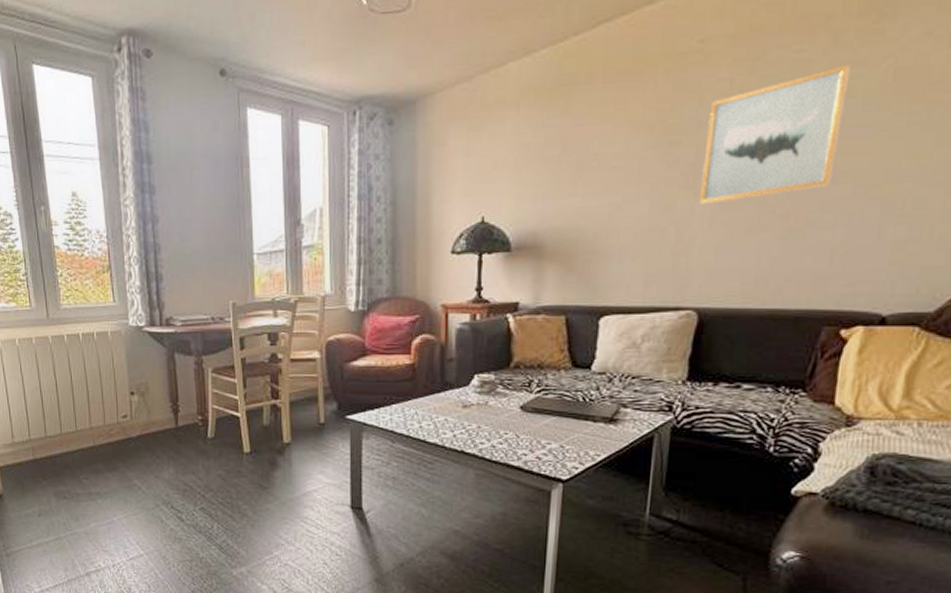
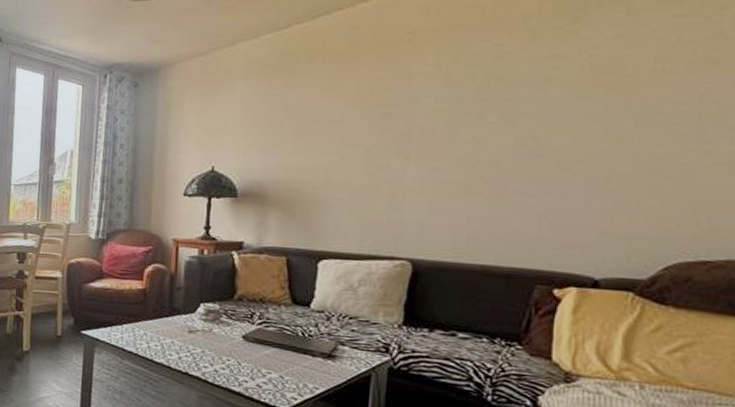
wall art: present [700,65,851,205] -> none [411,58,549,168]

